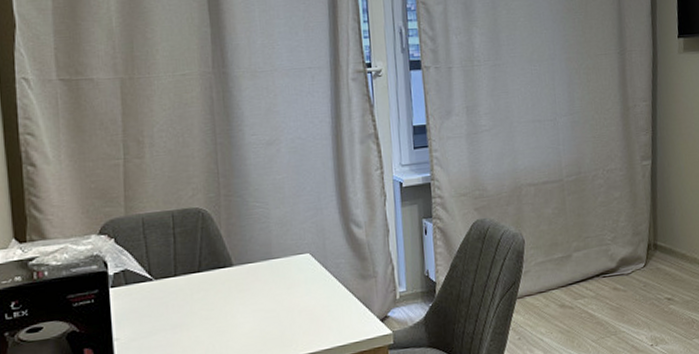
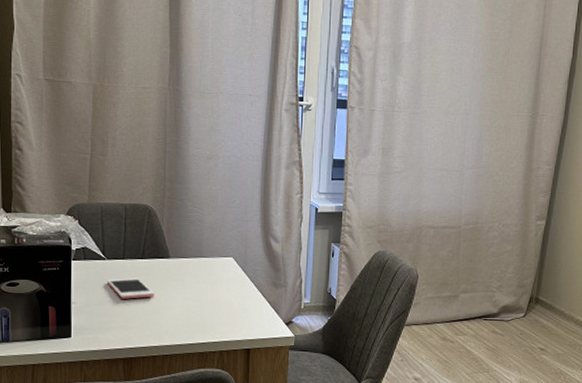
cell phone: none [157,295,218,324] -> present [107,277,154,299]

